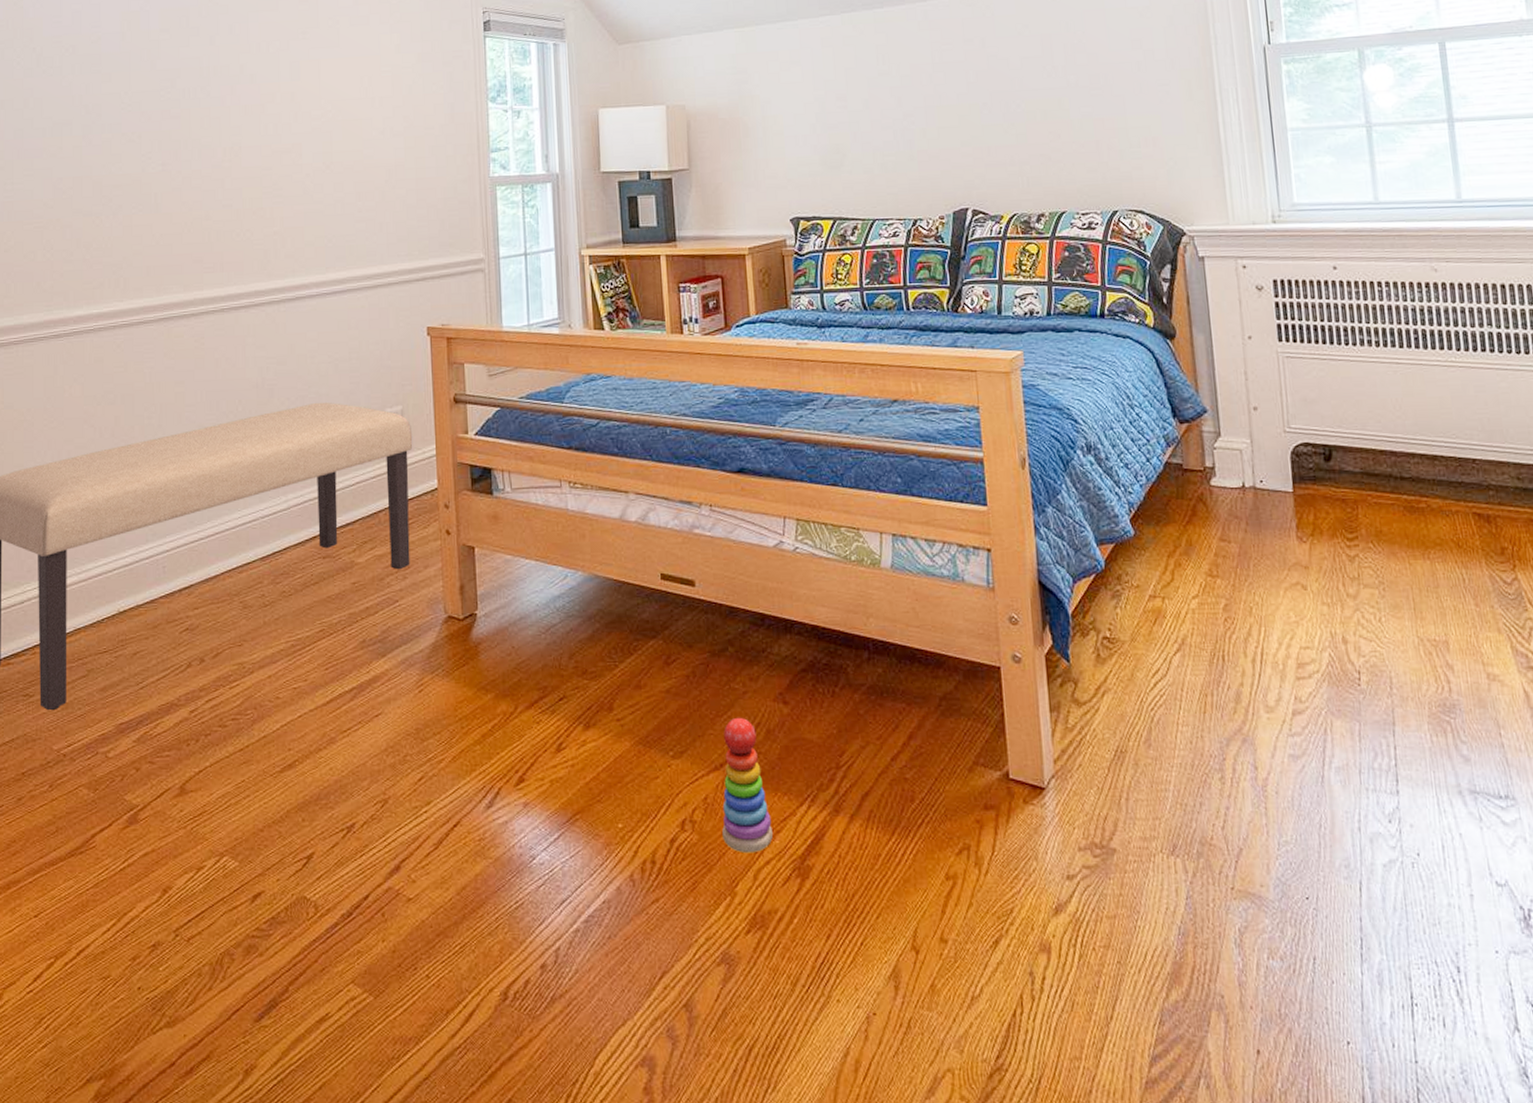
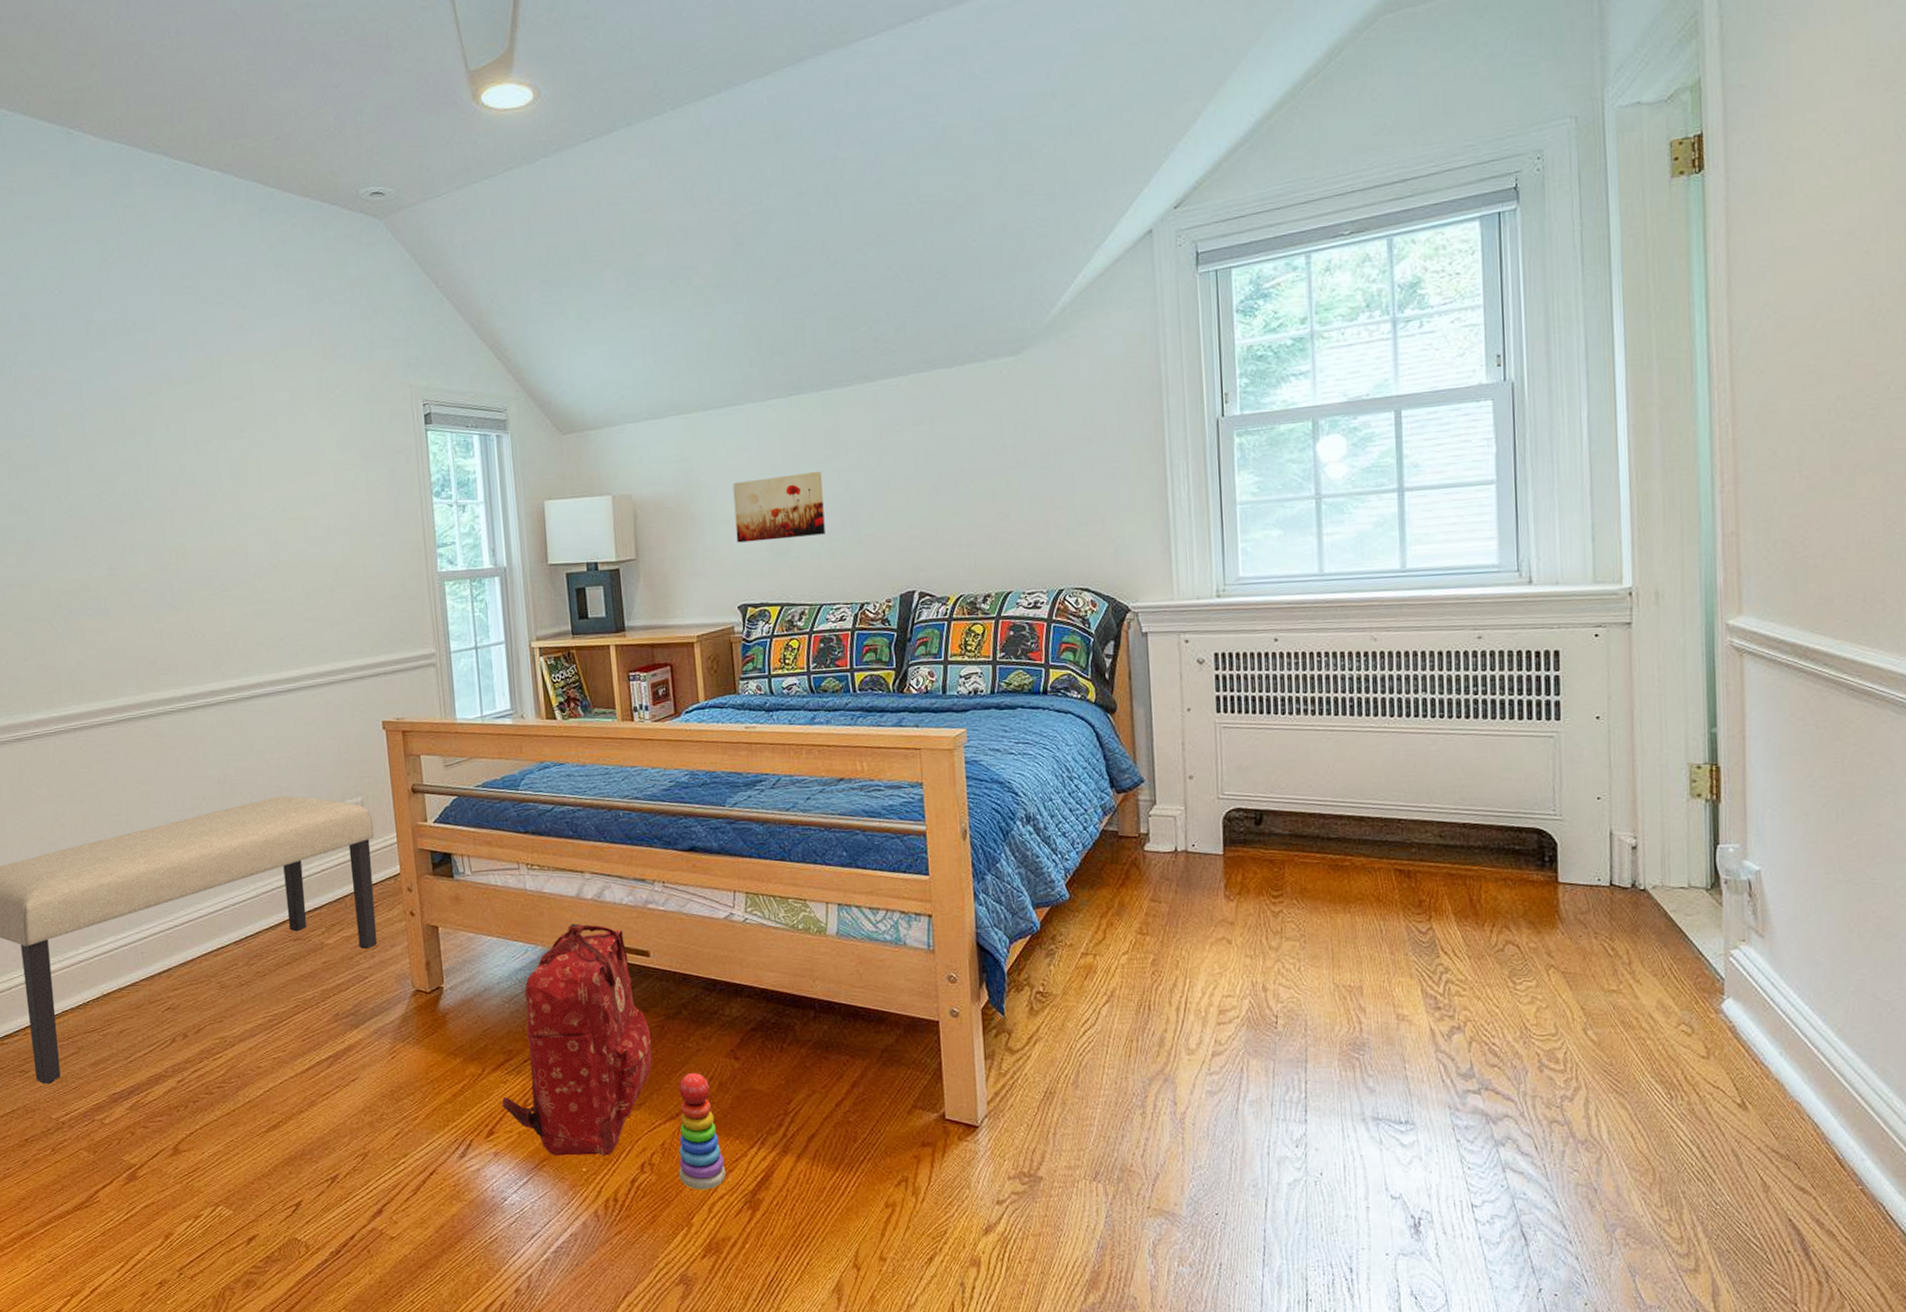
backpack: none [534,548,696,812] -> present [502,923,652,1157]
wall art: none [786,86,878,156] -> present [732,471,825,543]

